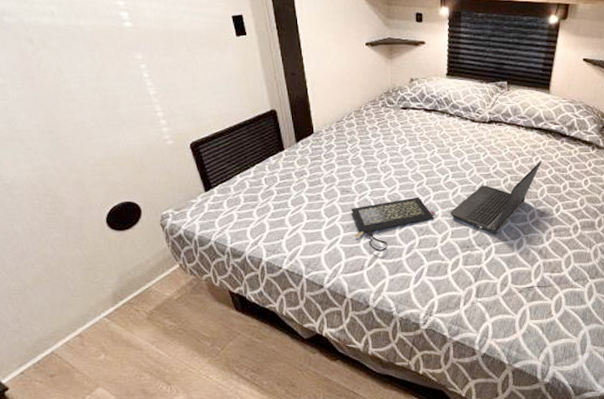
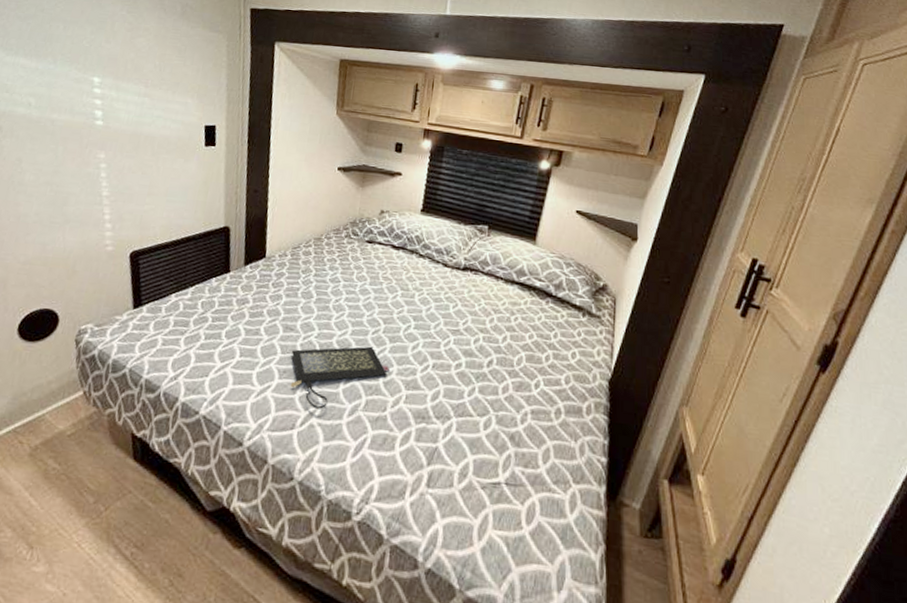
laptop computer: present [450,161,541,235] -> none [407,322,521,407]

